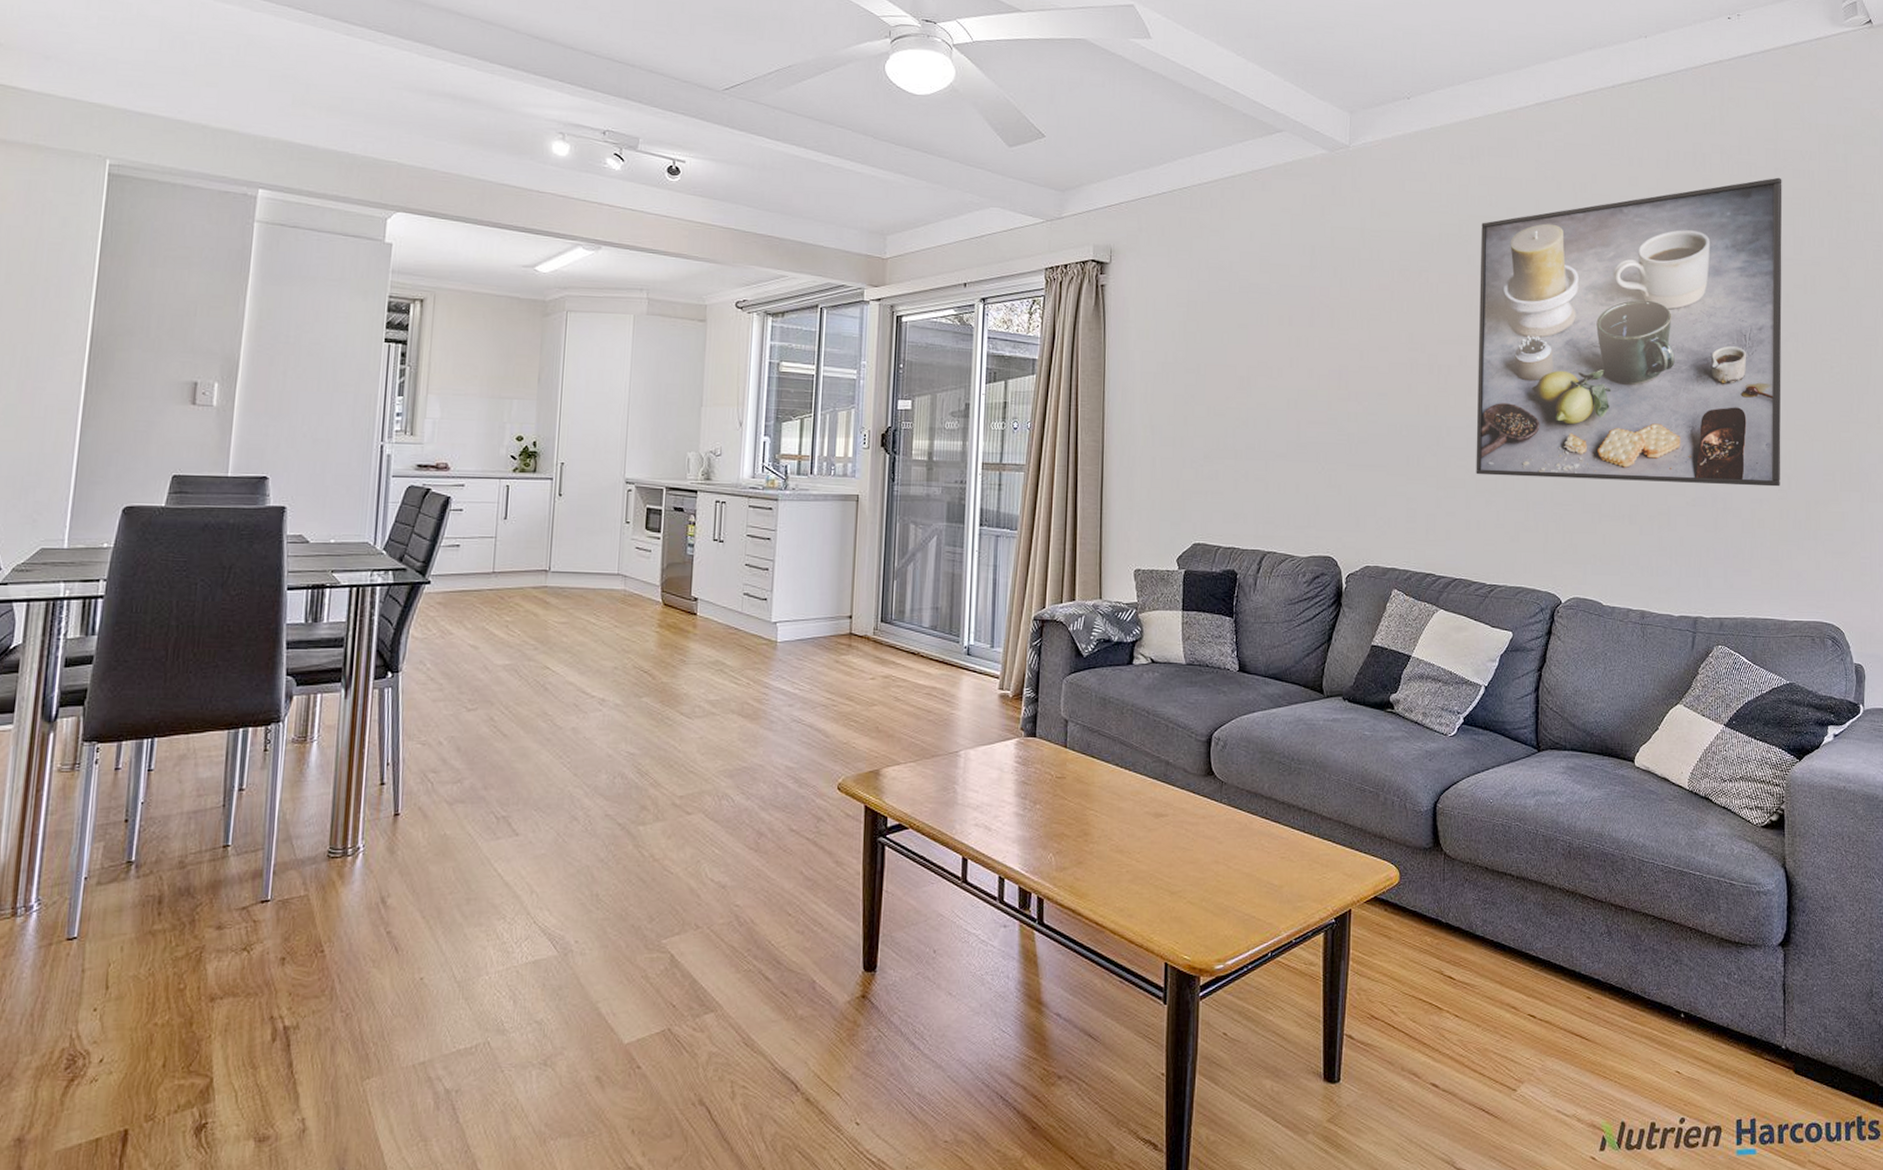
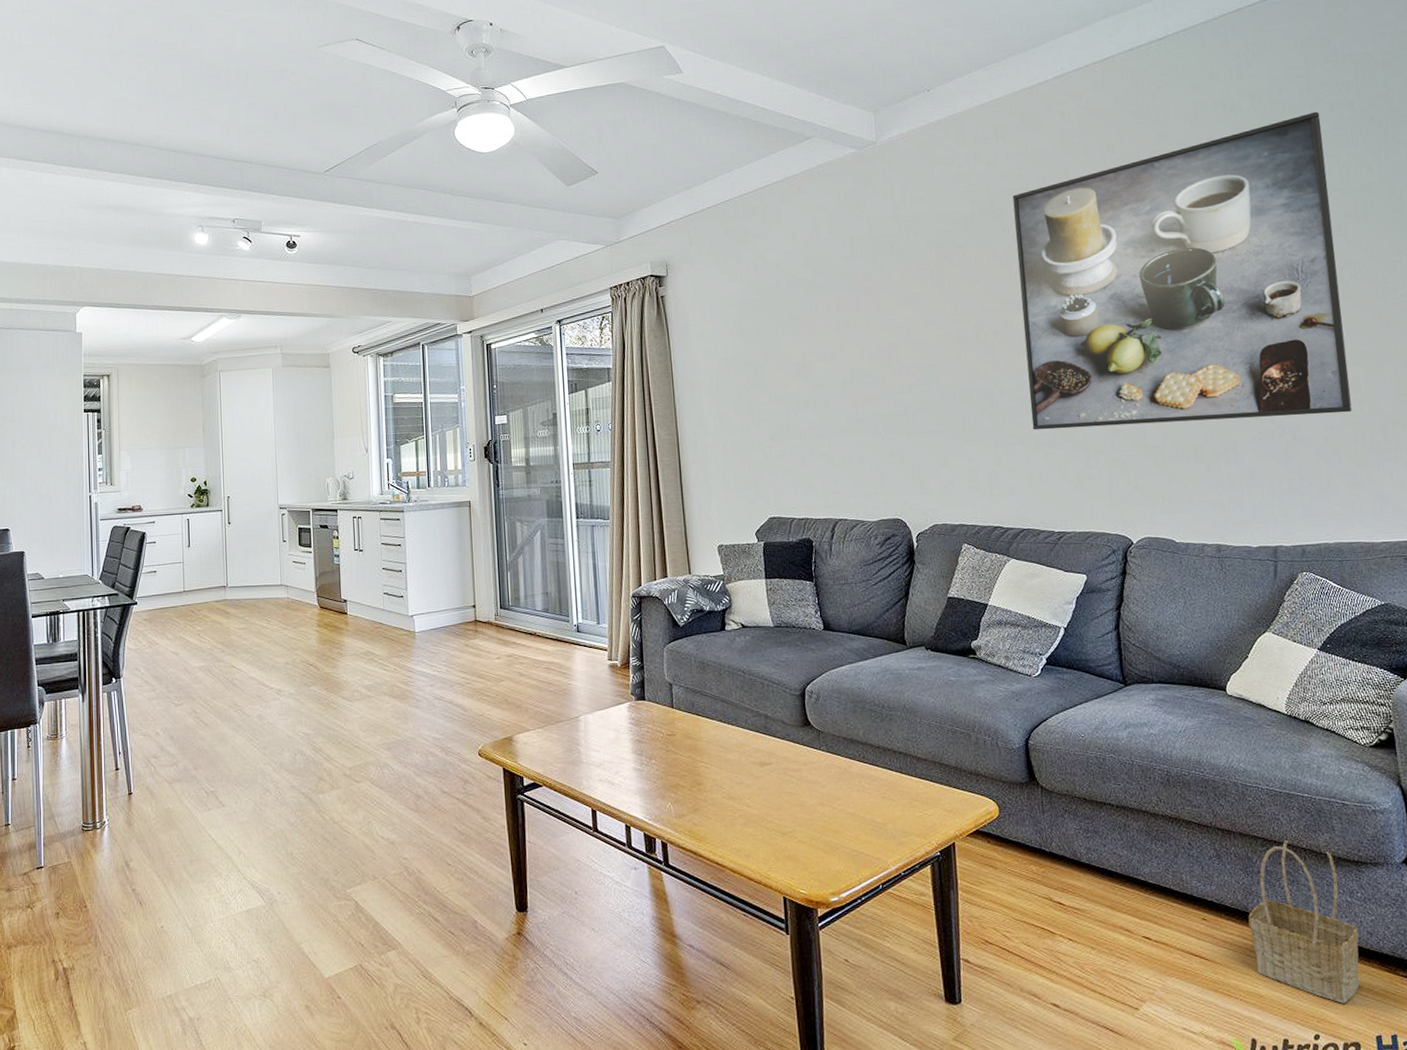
basket: none [1631,916,1731,1087] -> present [1248,838,1360,1004]

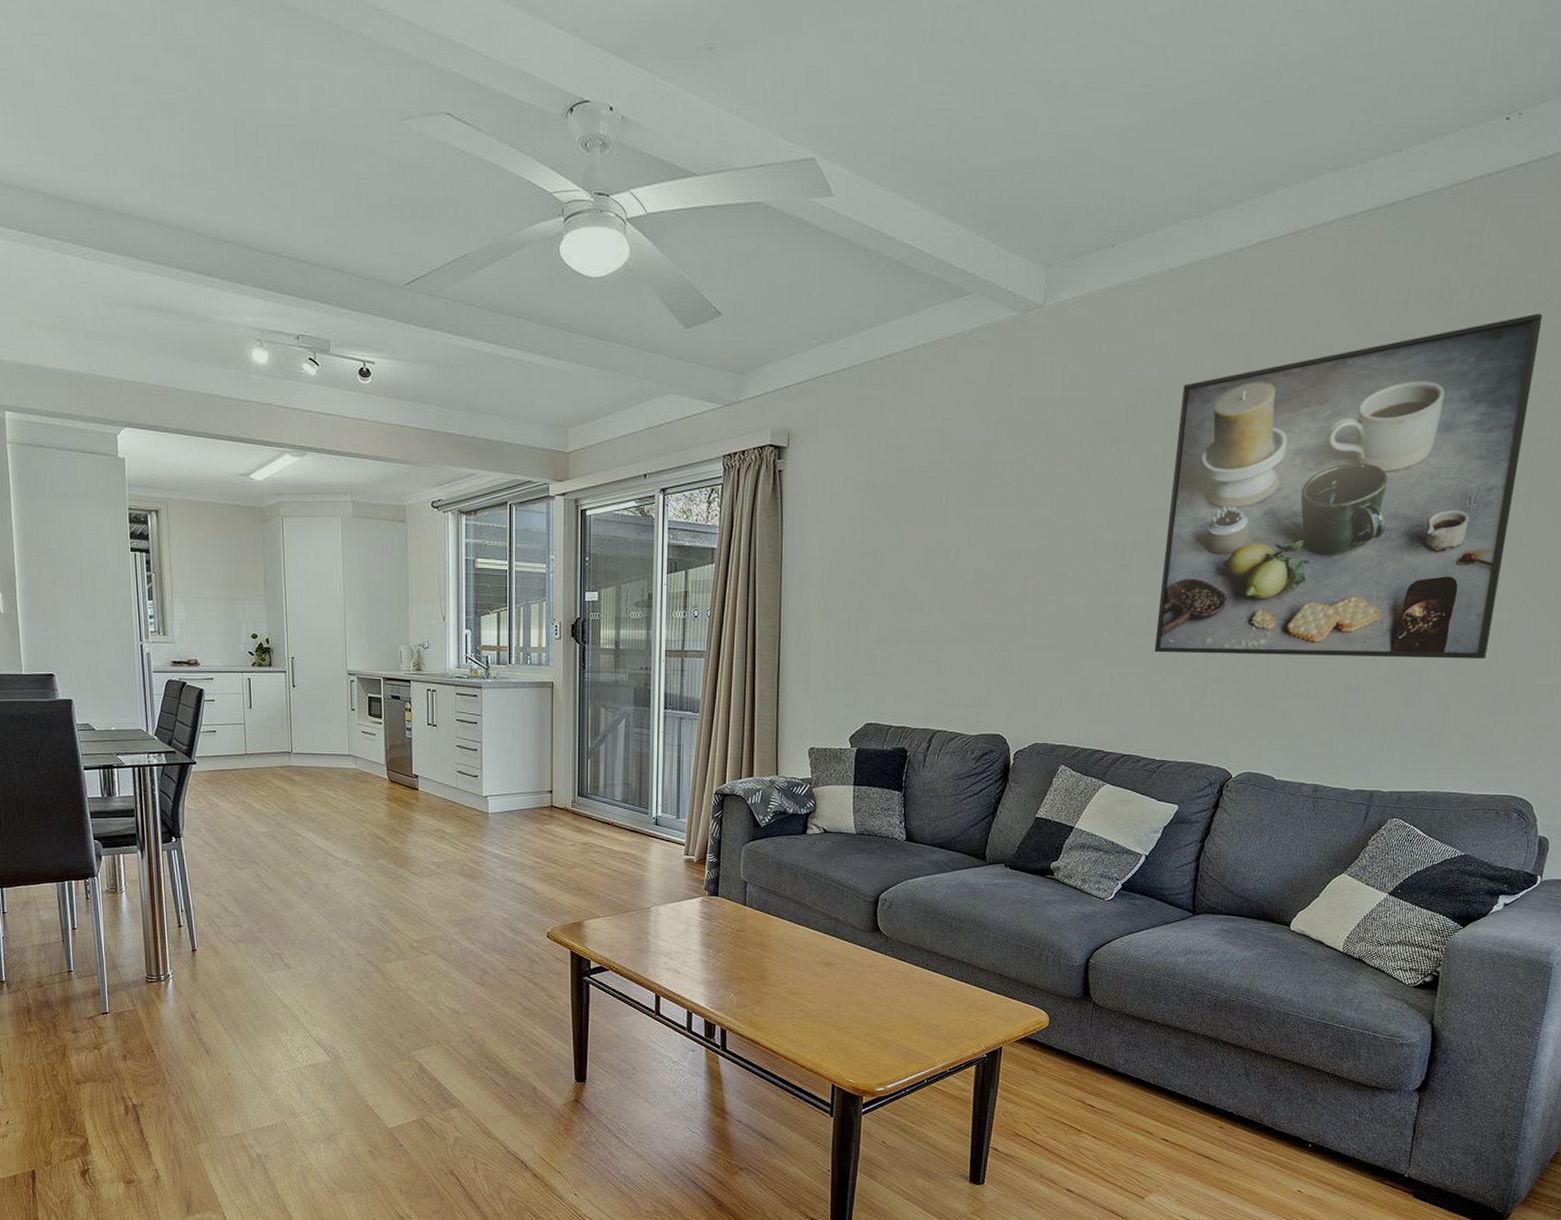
basket: present [1248,838,1360,1004] -> none [1258,1063,1359,1204]

